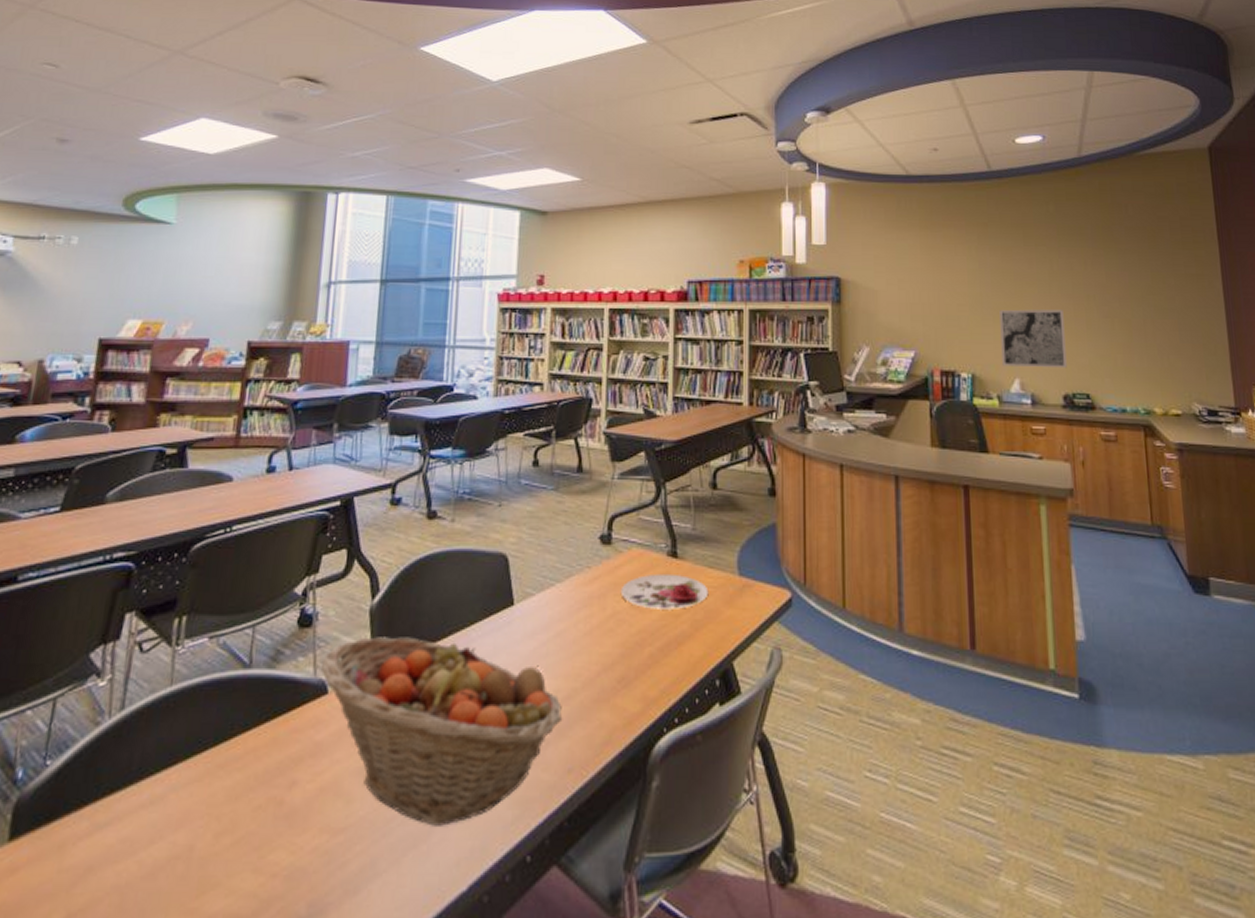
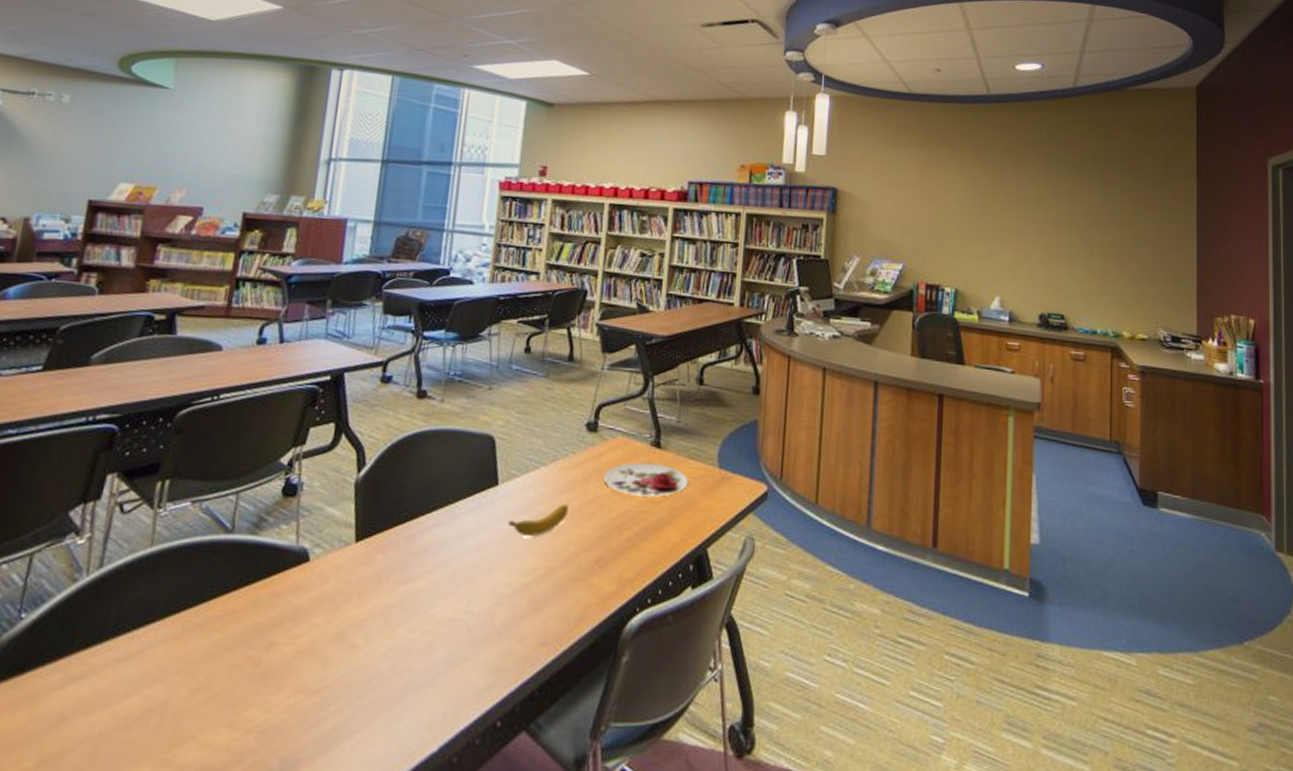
fruit basket: present [322,637,562,826] -> none [304,509,540,691]
banana: none [526,621,587,658] -> present [508,504,569,537]
wall art: present [999,309,1067,369] -> none [985,230,1046,290]

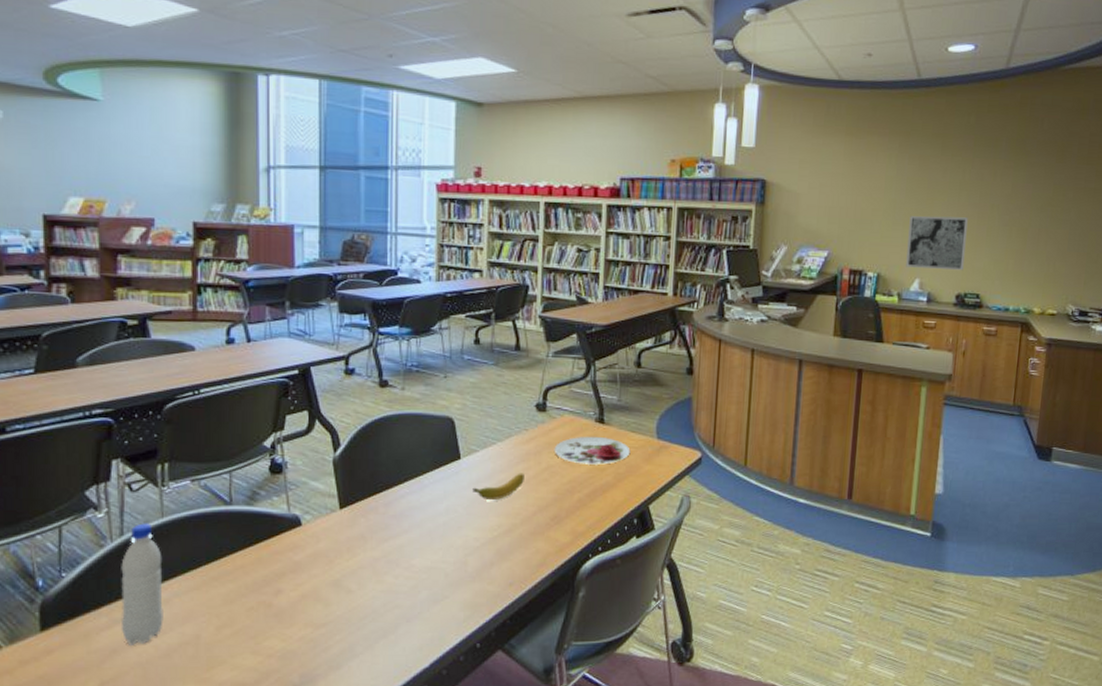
water bottle: none [77,553,143,712] -> present [121,523,163,645]
wall art: none [985,230,1046,290] -> present [906,215,968,271]

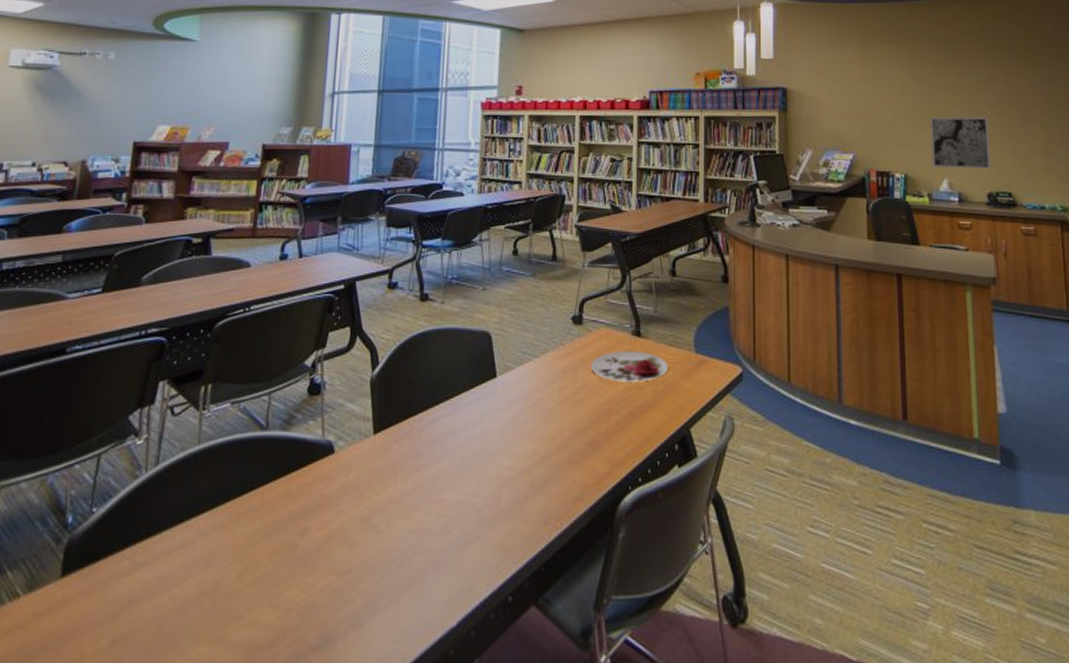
water bottle: present [121,523,163,645] -> none [142,451,194,595]
banana: present [472,473,524,501] -> none [508,392,561,424]

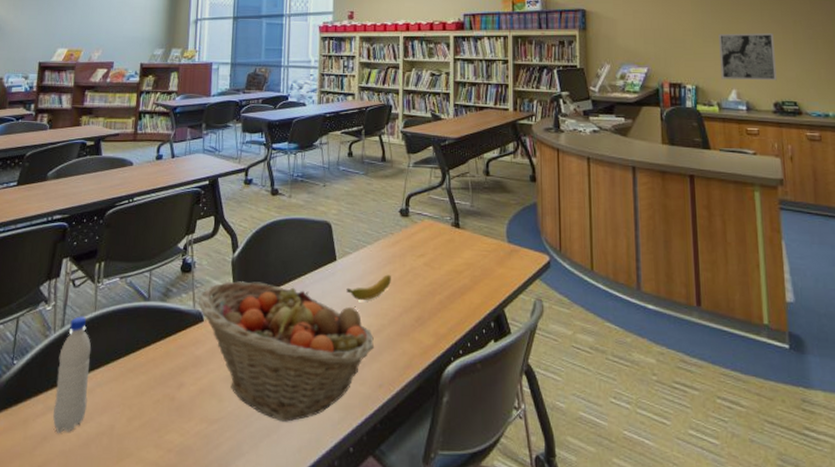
water bottle: none [142,451,194,595] -> present [53,316,92,433]
fruit basket: none [329,404,539,570] -> present [199,281,374,422]
banana: none [508,392,561,424] -> present [346,274,391,301]
plate: present [590,350,669,382] -> none [416,239,484,267]

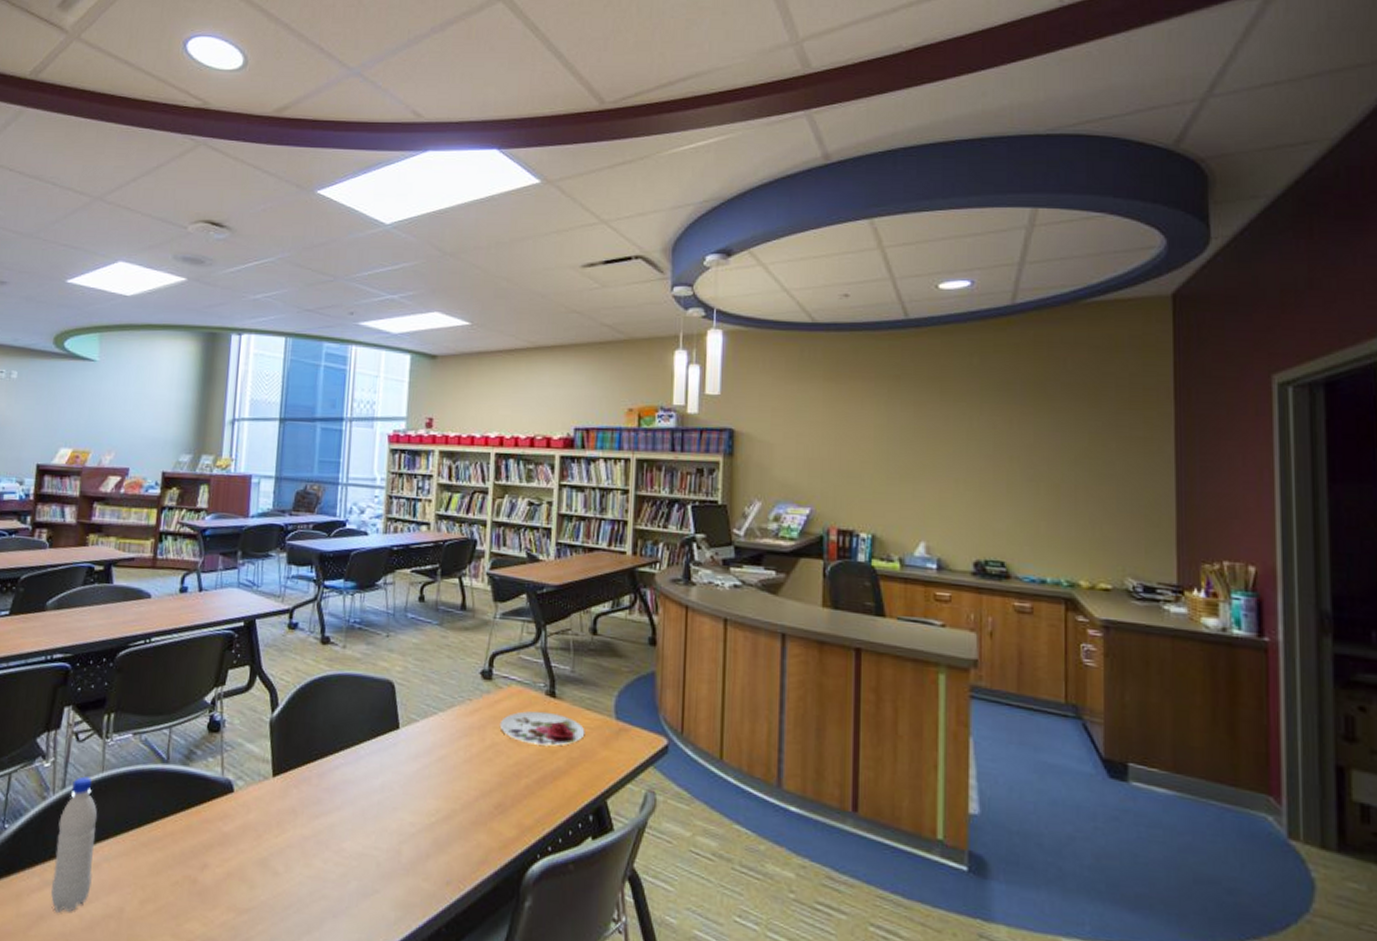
fruit basket: present [199,281,374,422] -> none [228,746,442,918]
banana: present [346,274,391,301] -> none [410,749,467,780]
plate: none [416,239,484,267] -> present [499,711,585,746]
wall art: present [719,33,777,81] -> none [907,468,981,534]

